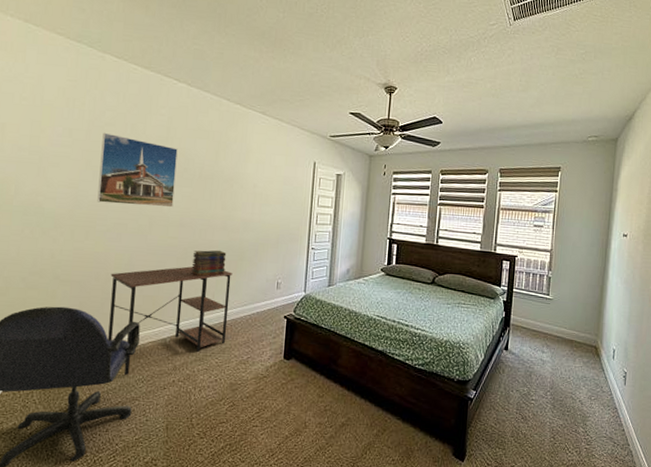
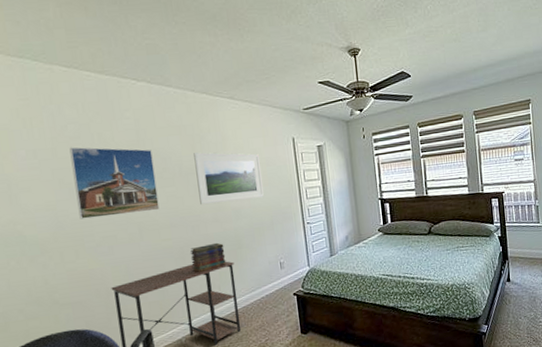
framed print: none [212,159,278,214] -> present [193,152,264,205]

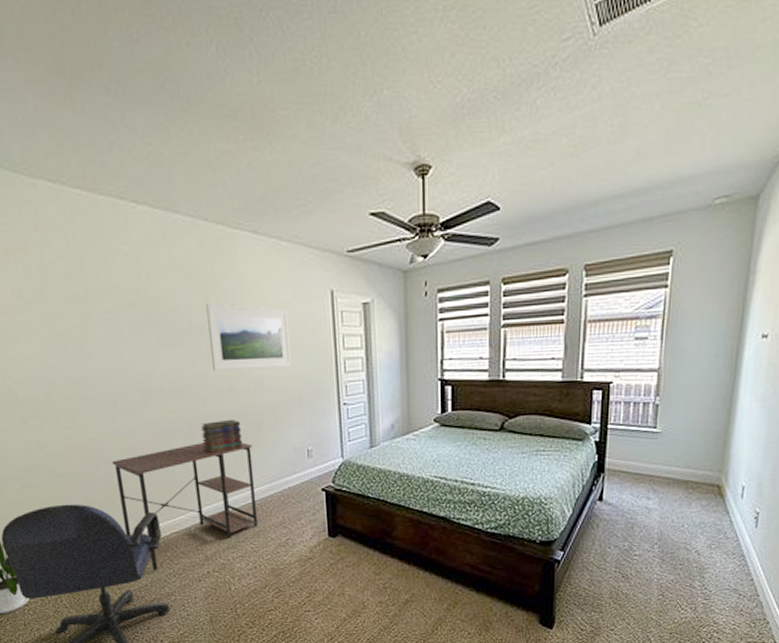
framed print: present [69,147,160,220] -> none [60,288,165,379]

